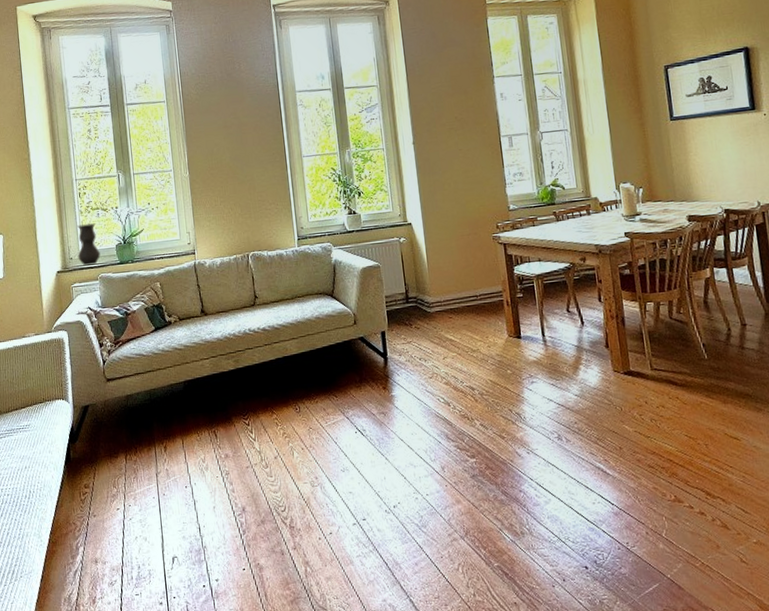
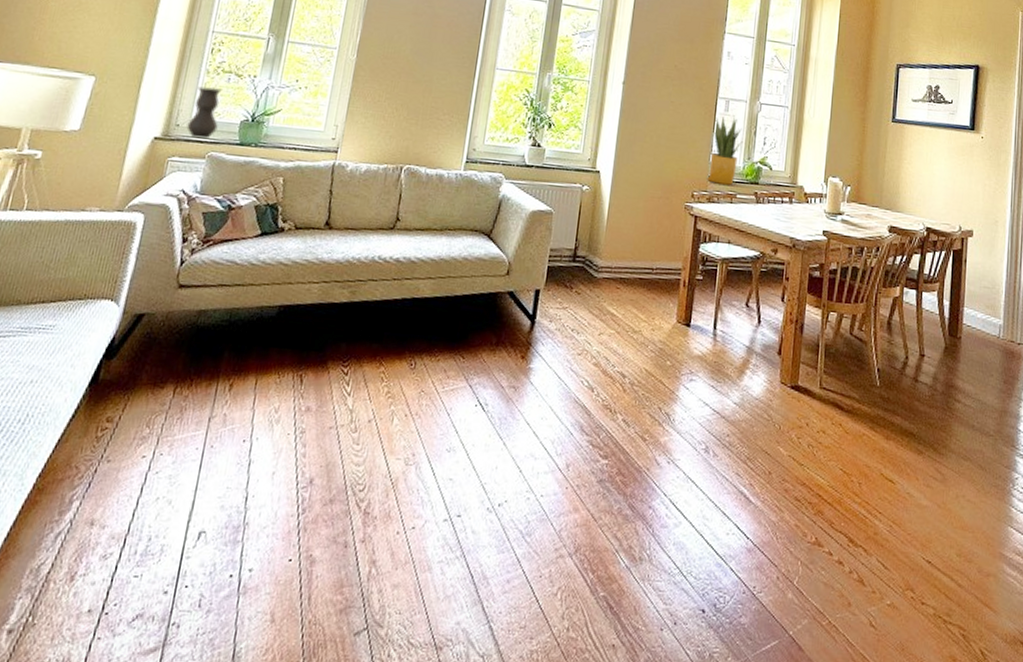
planter: none [501,148,533,212] -> present [707,115,743,185]

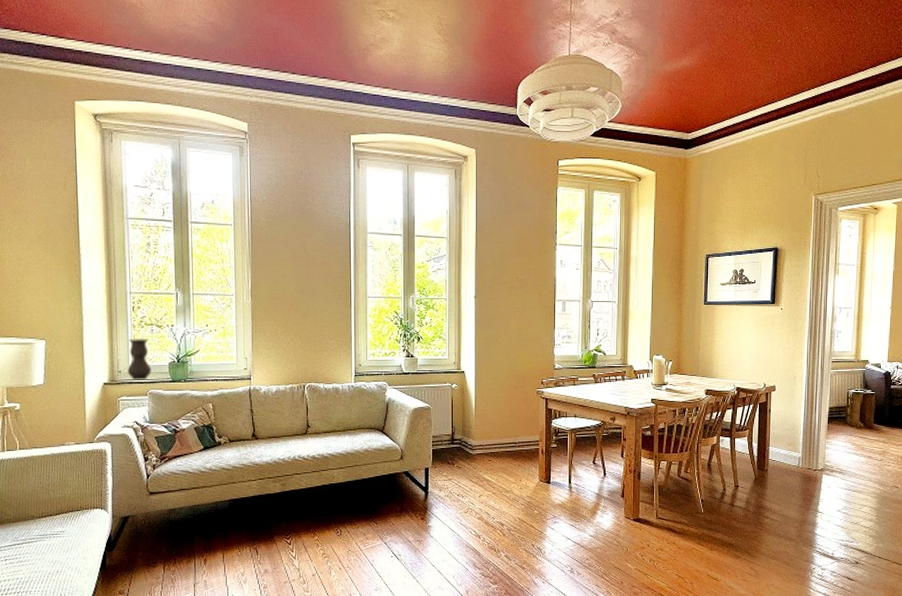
planter: present [707,115,743,185] -> none [552,314,580,371]

